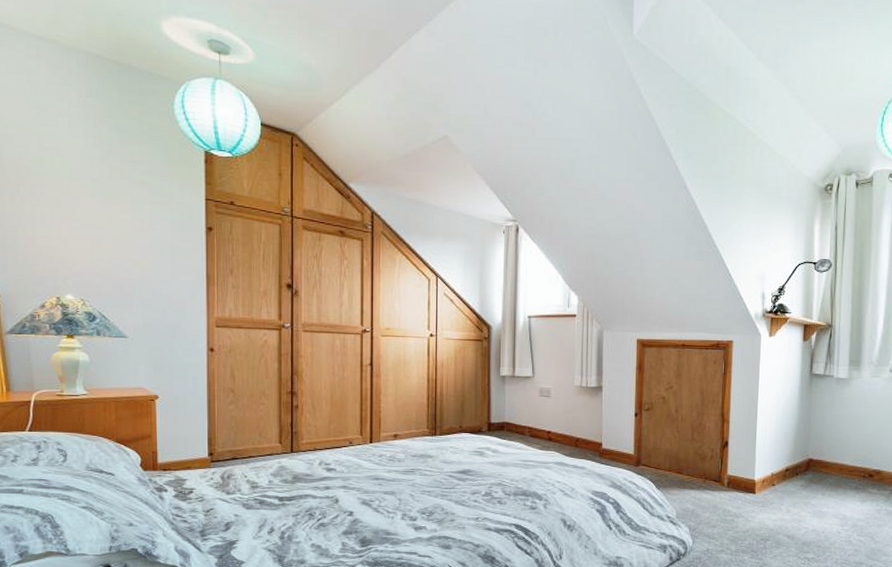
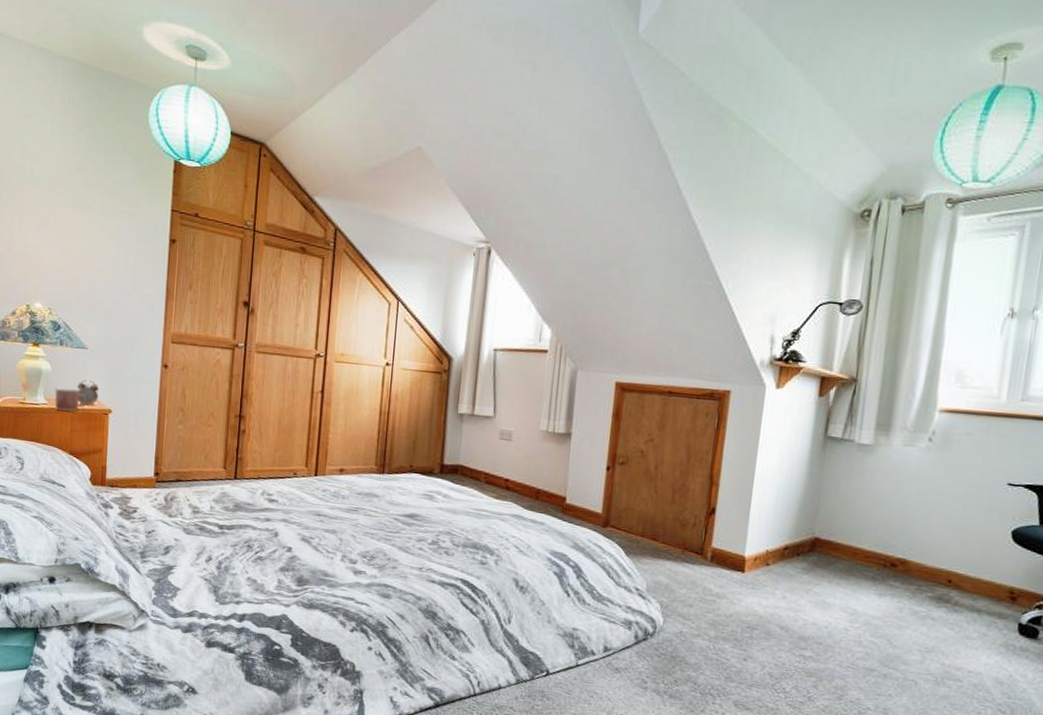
mug: none [95,377,131,401] -> present [54,388,87,412]
alarm clock: none [119,368,144,394] -> present [77,380,100,407]

